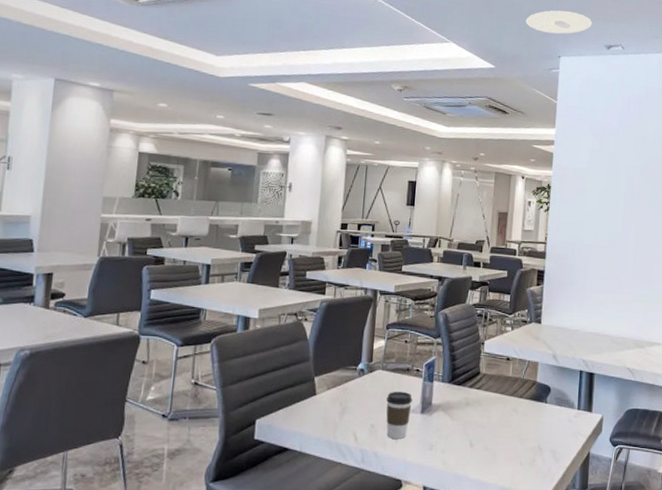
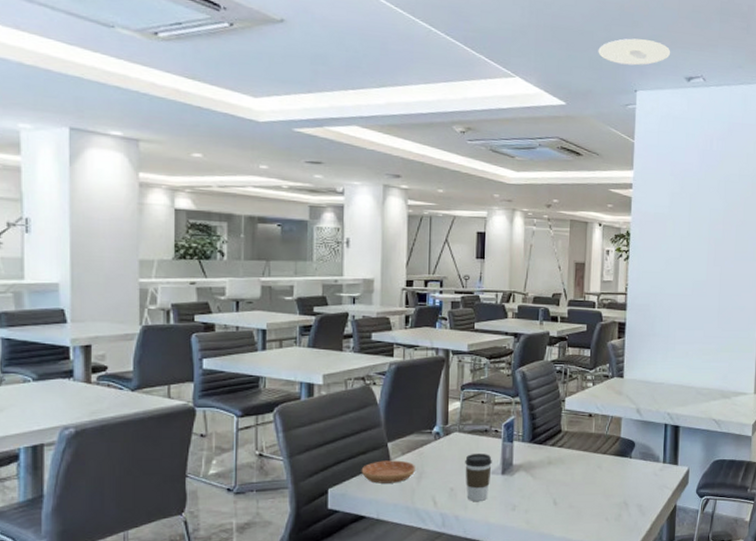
saucer: none [288,394,339,417] -> present [361,460,415,484]

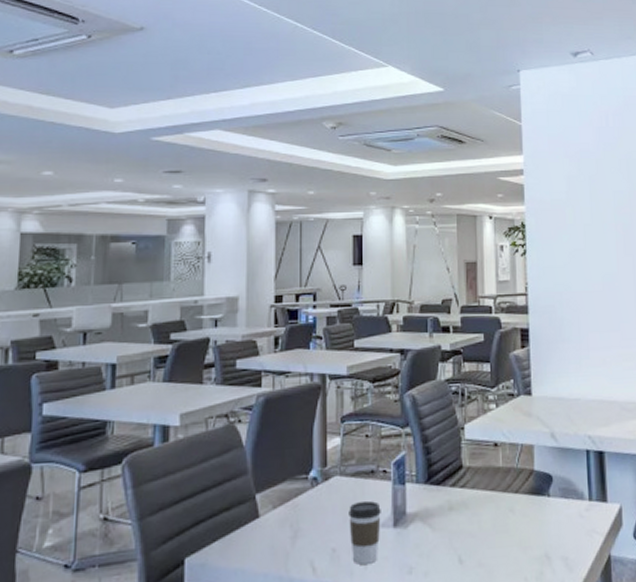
saucer: present [361,460,415,484] -> none [224,516,289,548]
recessed light: present [598,38,671,66] -> none [475,18,553,45]

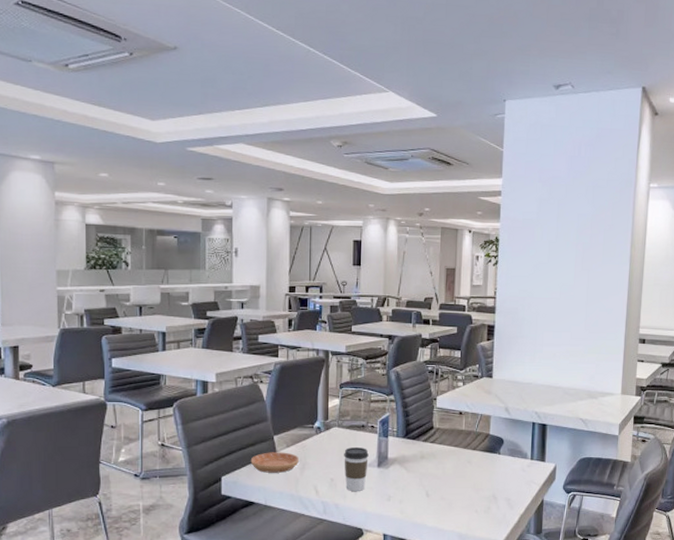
saucer: none [224,516,289,548] -> present [250,452,299,473]

